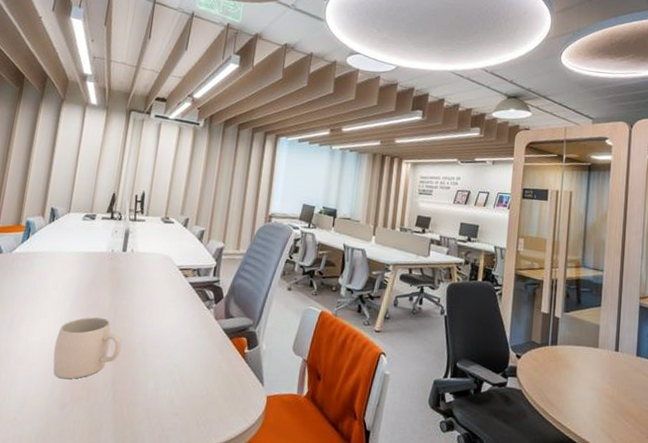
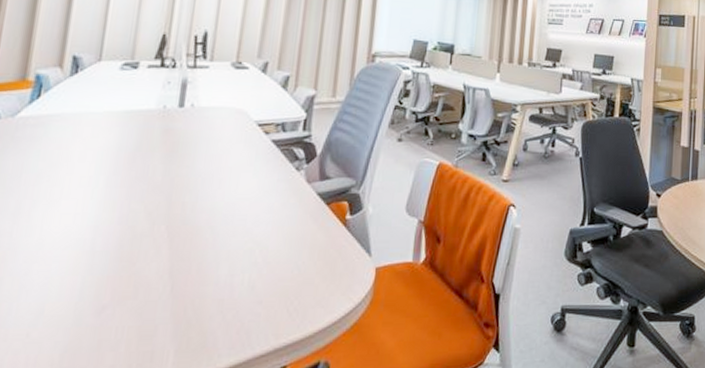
mug: present [53,317,122,379] -> none [82,192,182,276]

